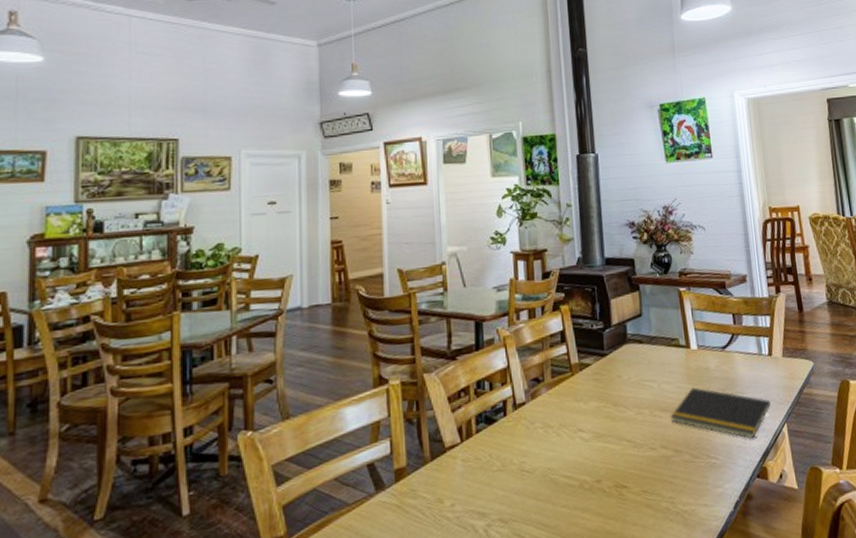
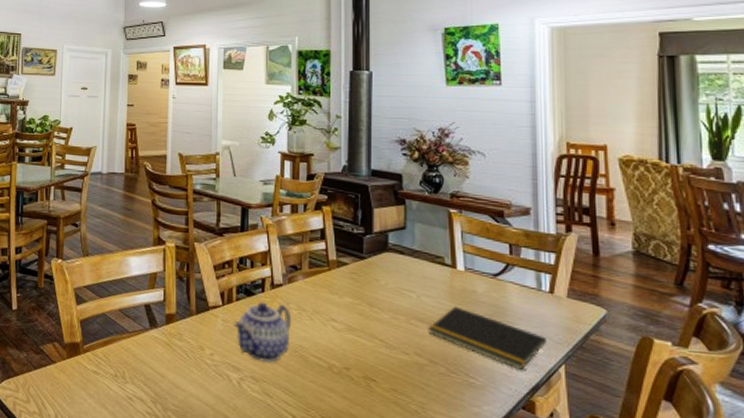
teapot: none [475,426,539,499] -> present [234,302,292,364]

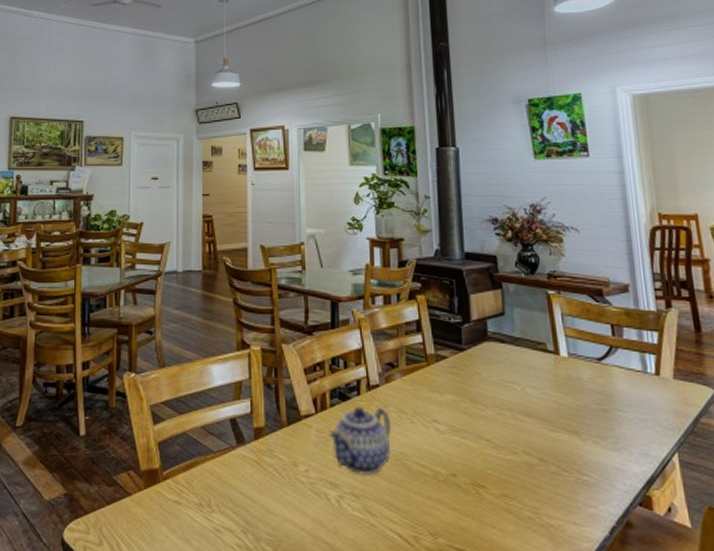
notepad: present [427,306,546,371] -> none [535,396,657,463]

